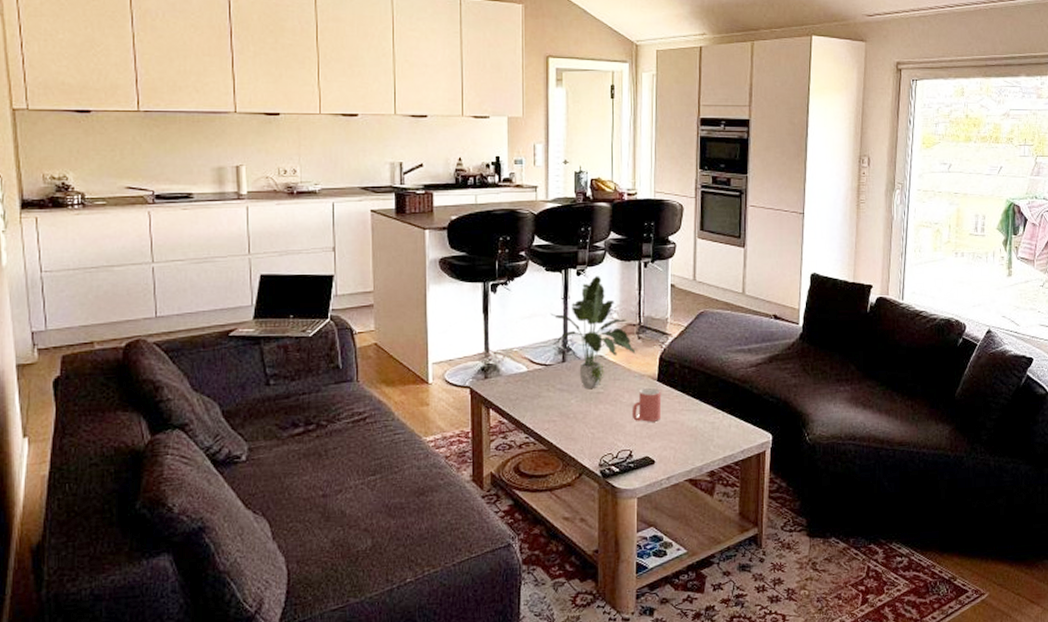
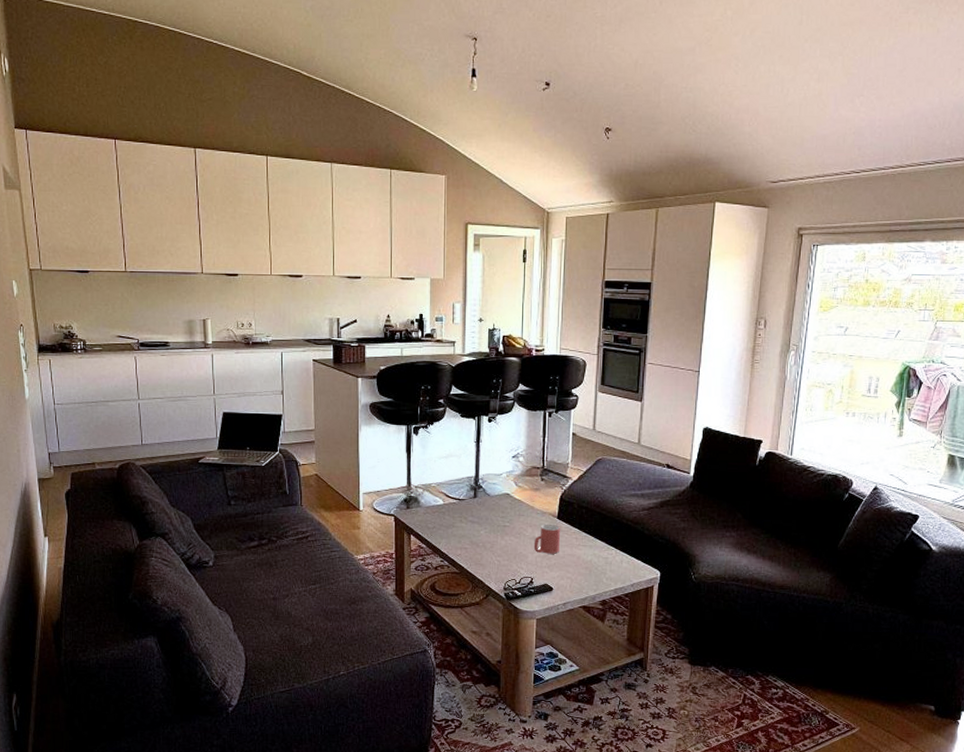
potted plant: present [550,276,636,388] -> none [464,423,539,522]

